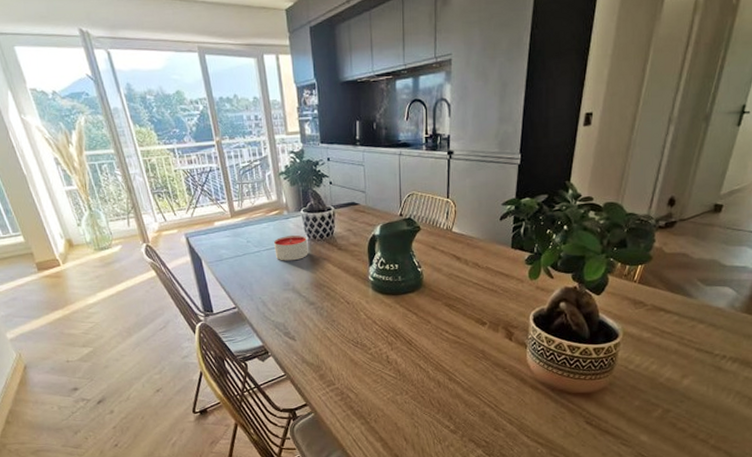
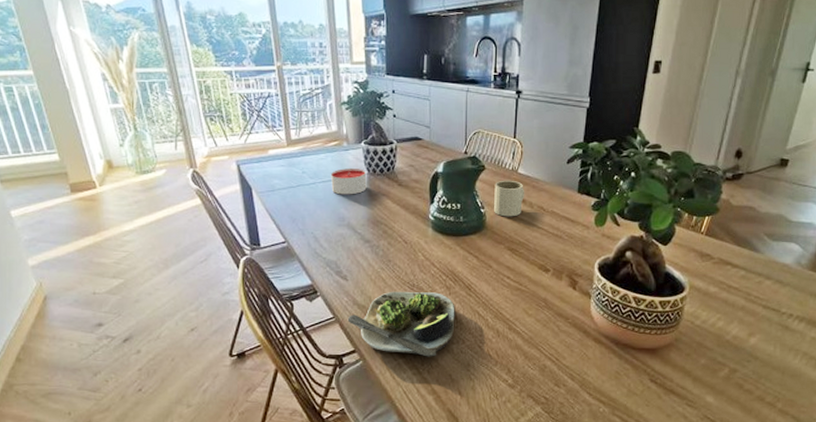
salad plate: none [297,348,398,408] -> present [347,291,455,357]
mug: none [430,239,460,275] -> present [494,180,525,217]

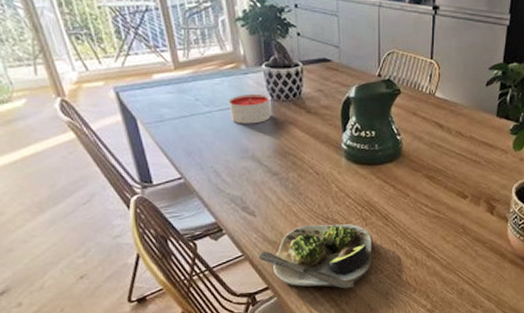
mug: present [494,180,525,217] -> none [411,104,443,144]

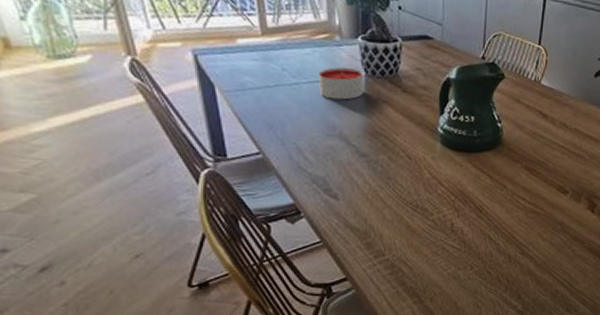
salad plate: present [258,224,373,289] -> none [337,212,464,284]

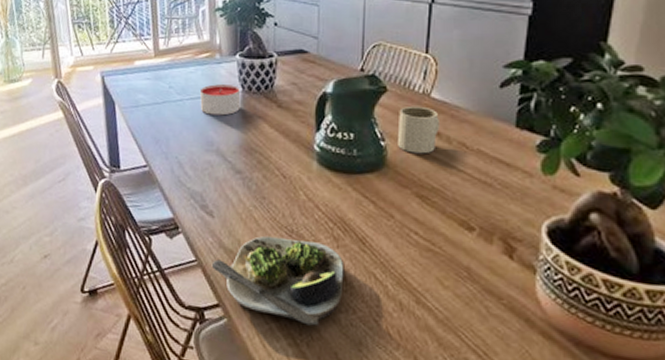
salad plate: none [337,212,464,284] -> present [211,235,345,326]
mug: none [512,91,548,134] -> present [398,105,441,154]

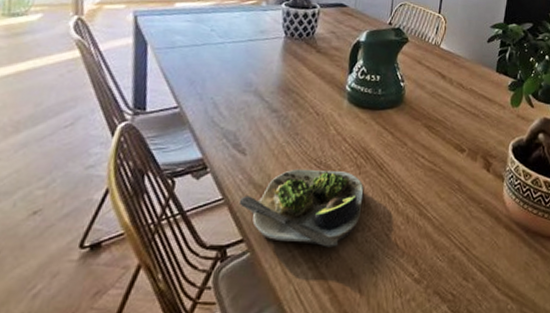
candle: present [200,84,241,116] -> none [241,29,283,59]
mug: present [398,105,441,154] -> none [414,54,446,93]

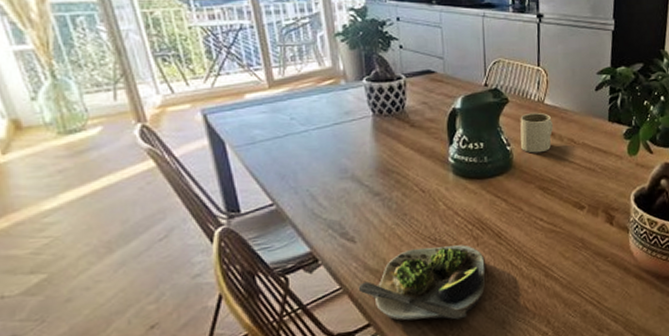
mug: none [414,54,446,93] -> present [520,112,554,153]

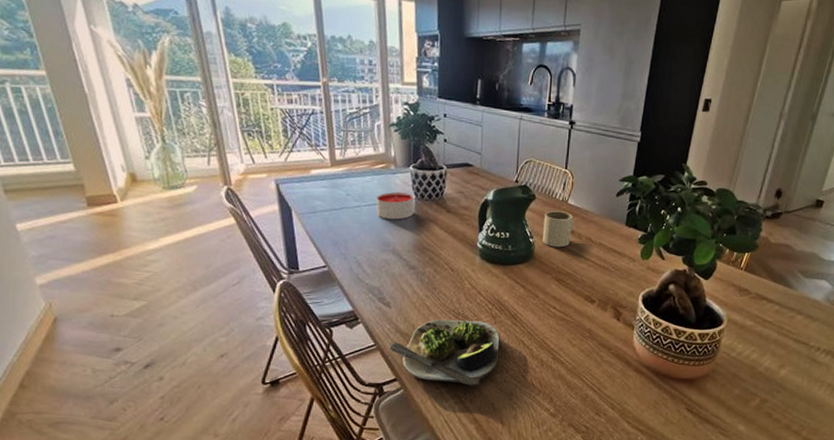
candle: none [327,110,373,142] -> present [376,192,414,220]

